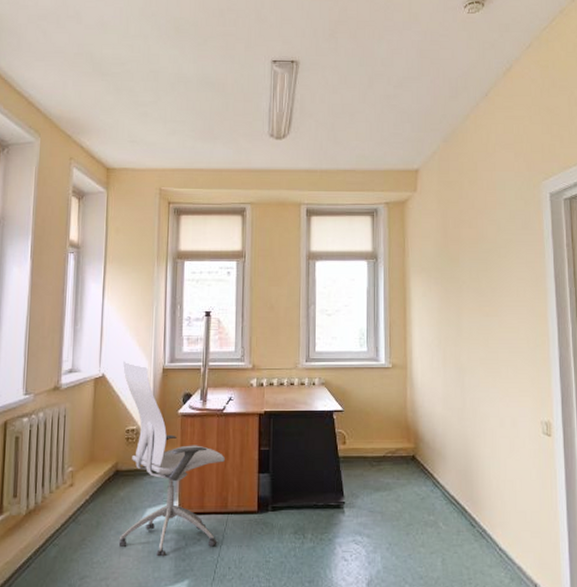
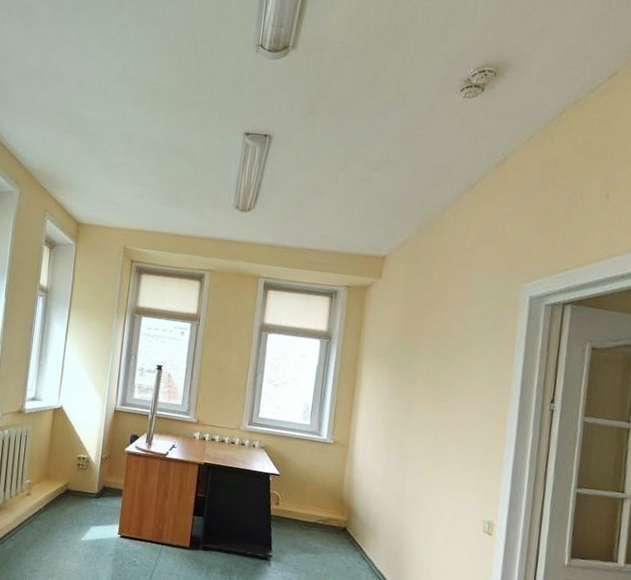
office chair: present [118,361,225,557] -> none [64,397,164,570]

